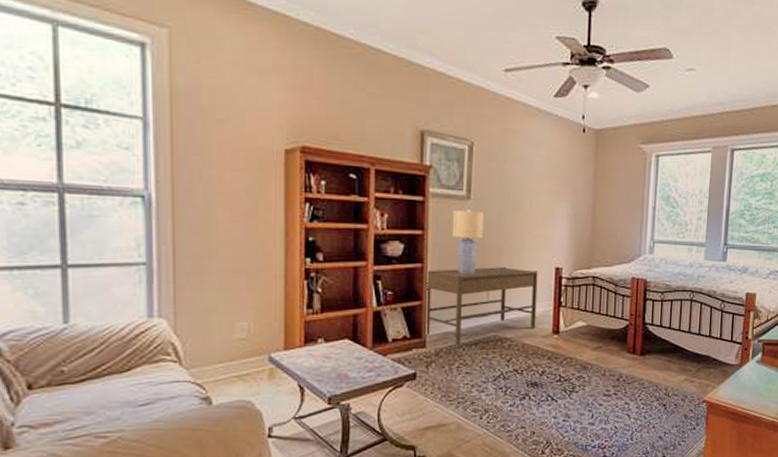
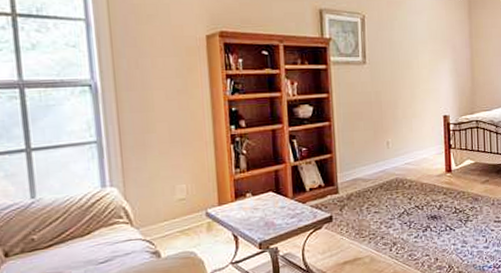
bench: present [424,267,538,346] -> none [335,119,431,190]
lamp: present [452,210,483,275] -> none [352,73,379,129]

